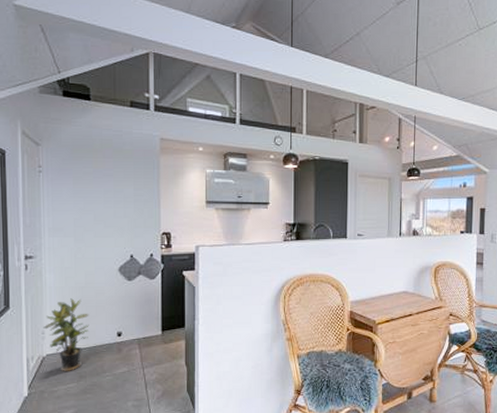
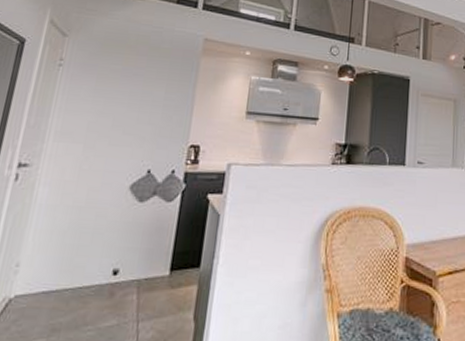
potted plant: present [43,298,89,371] -> none [19,221,82,321]

